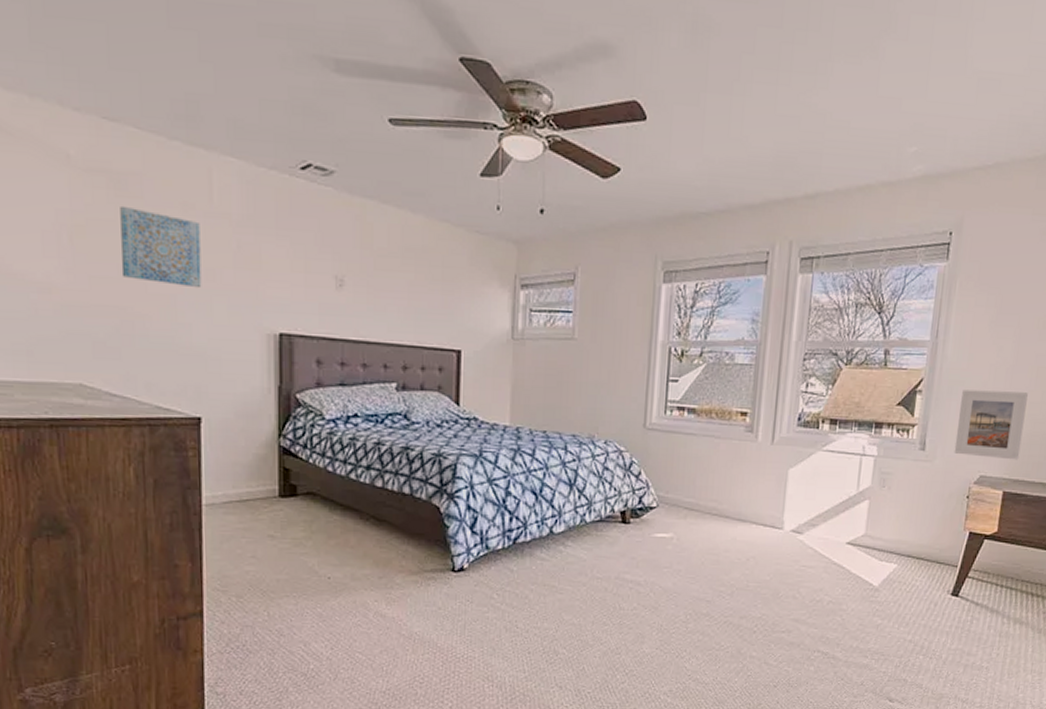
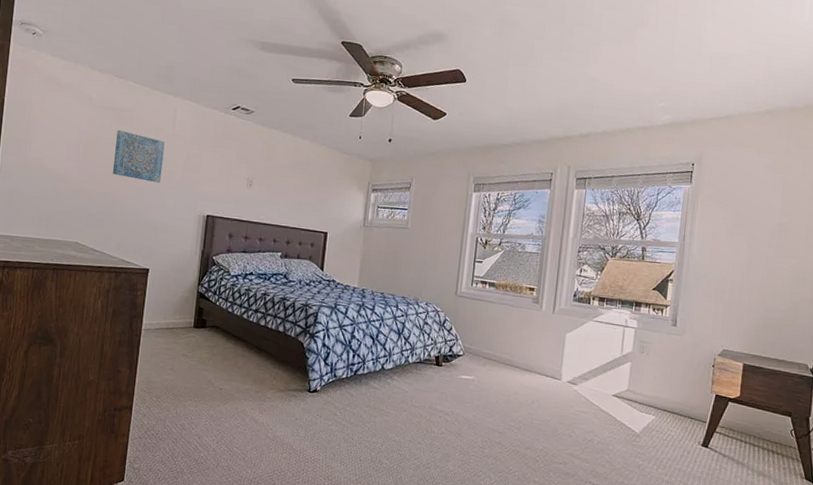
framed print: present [954,389,1028,460] -> none [700,281,761,339]

